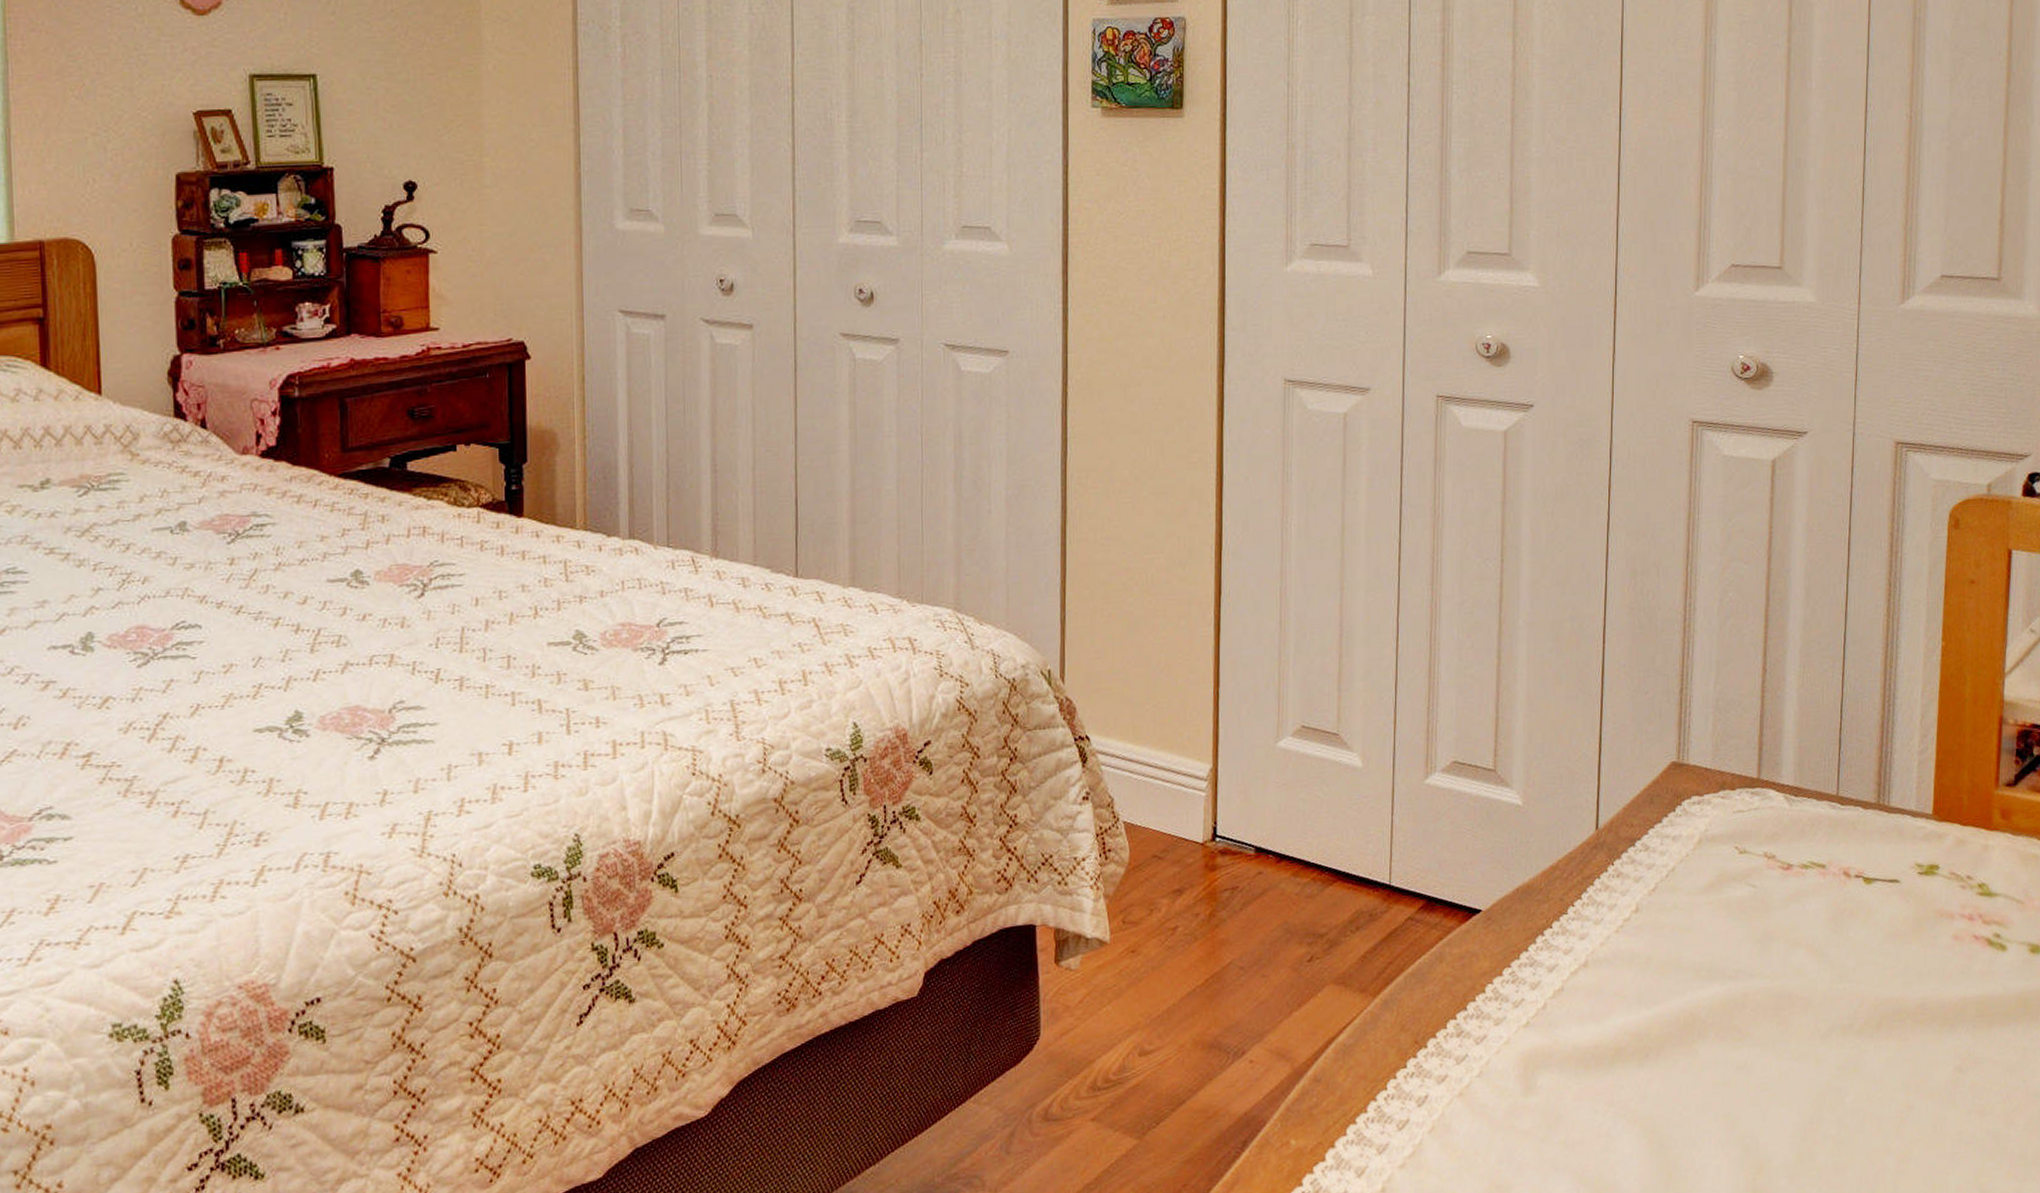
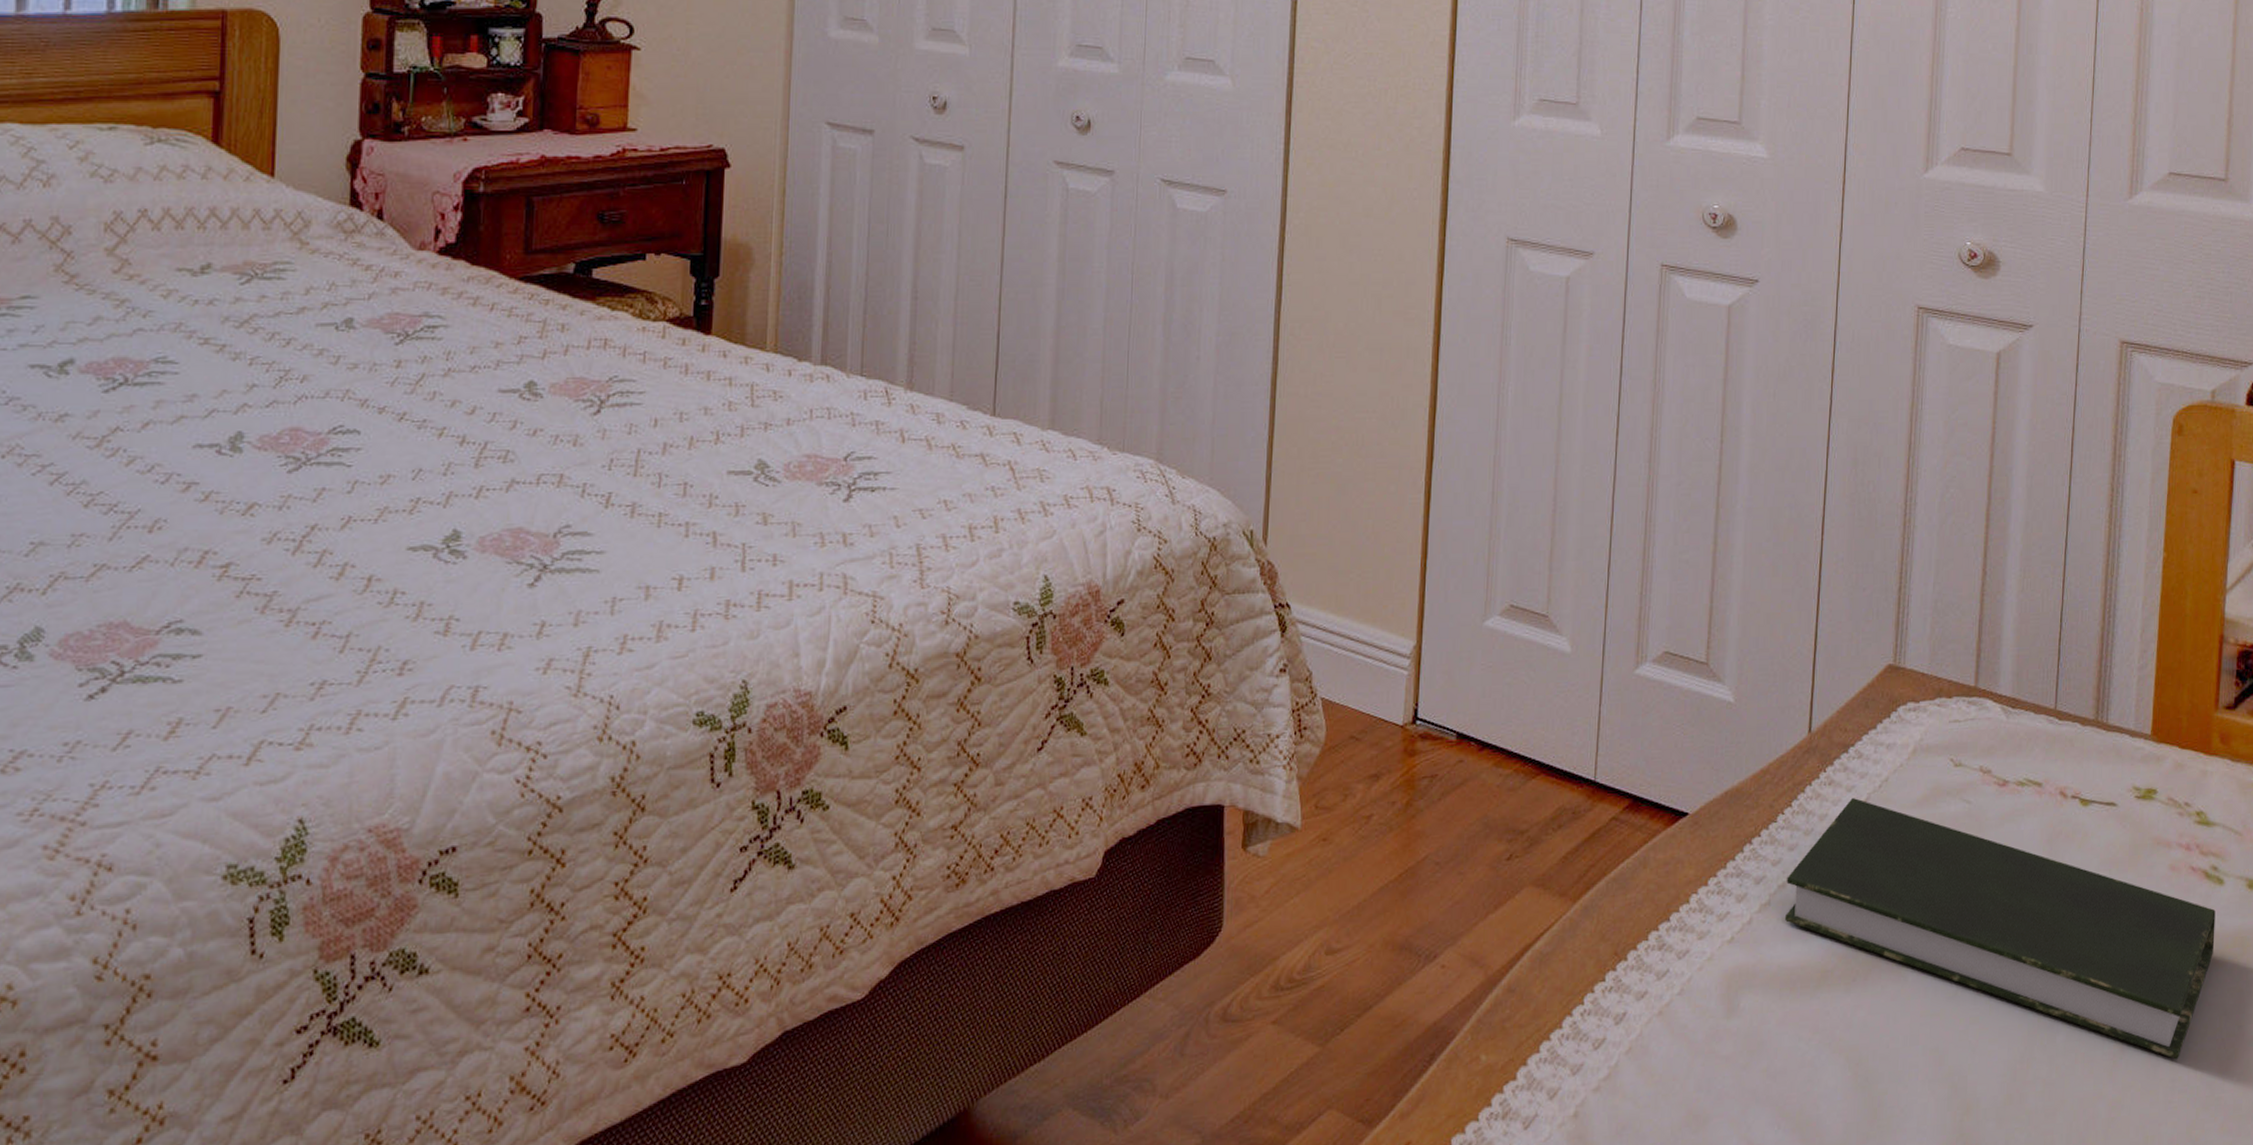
book: none [1577,888,1999,1114] -> present [1784,798,2216,1060]

